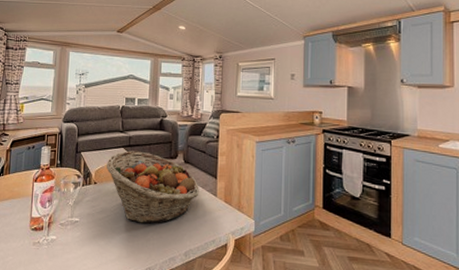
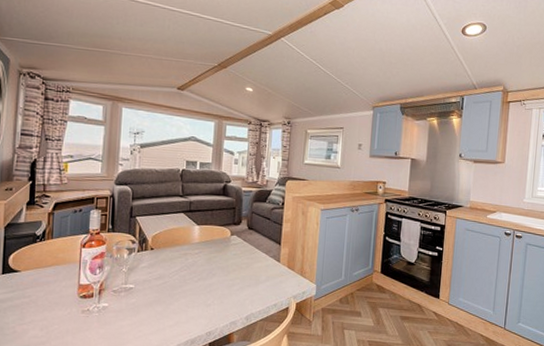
fruit basket: present [106,150,199,224] -> none [165,216,263,289]

